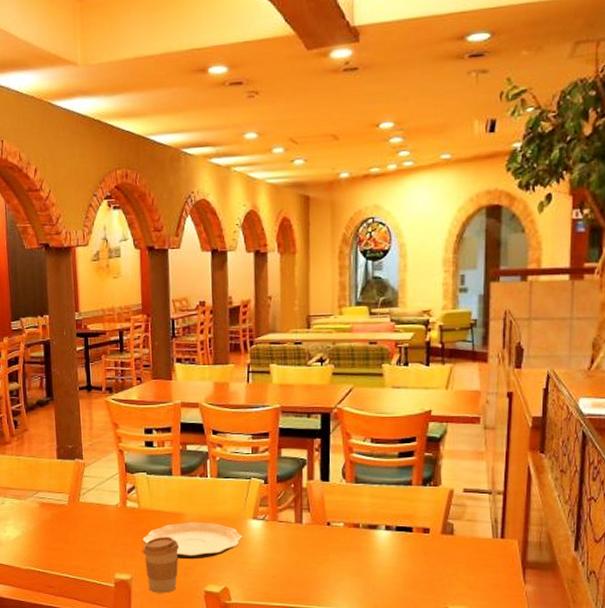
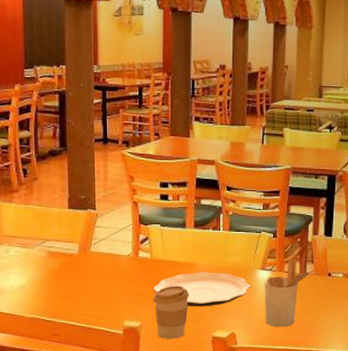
utensil holder: none [257,506,312,581] -> present [264,258,315,326]

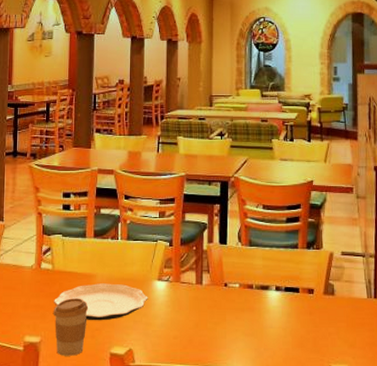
utensil holder: present [264,258,315,326] -> none [161,268,211,342]

